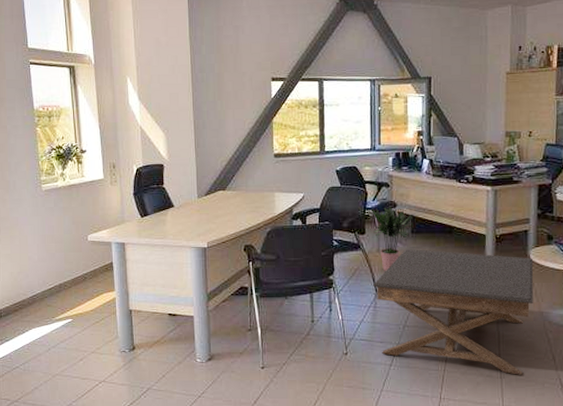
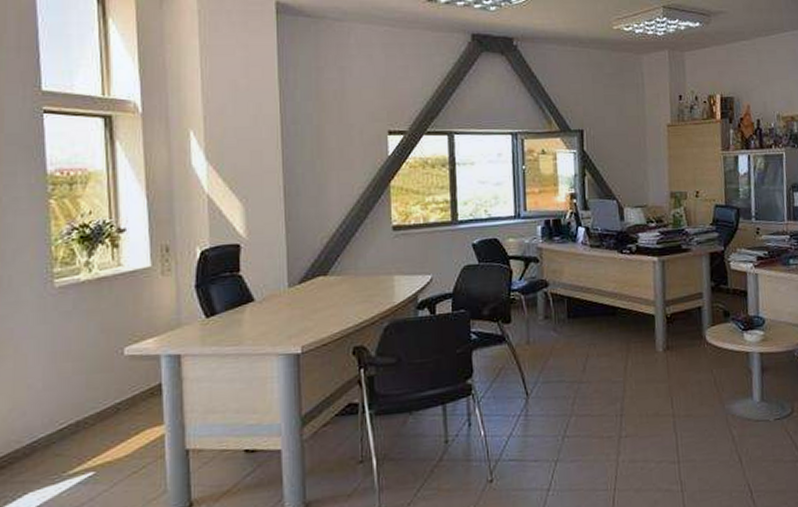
potted plant: present [372,207,414,271] -> none [518,287,570,368]
coffee table: present [373,248,533,375] -> none [523,337,713,486]

